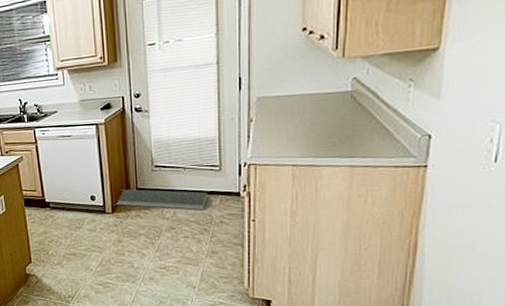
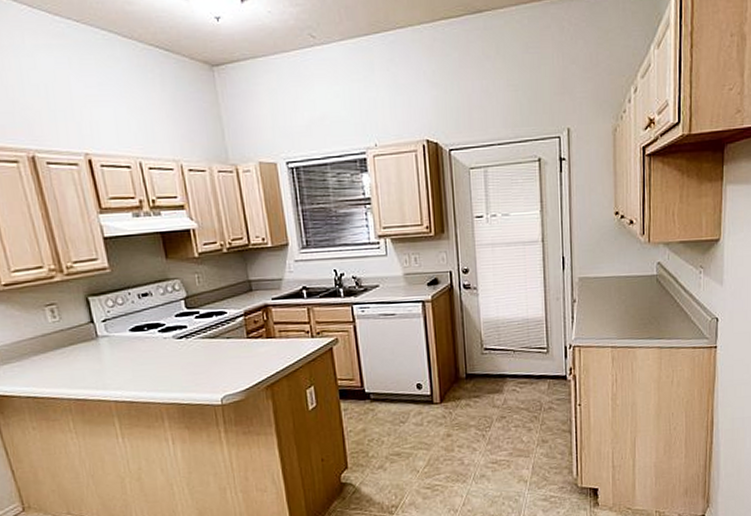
door mat: present [114,189,208,210] -> none [443,375,537,396]

